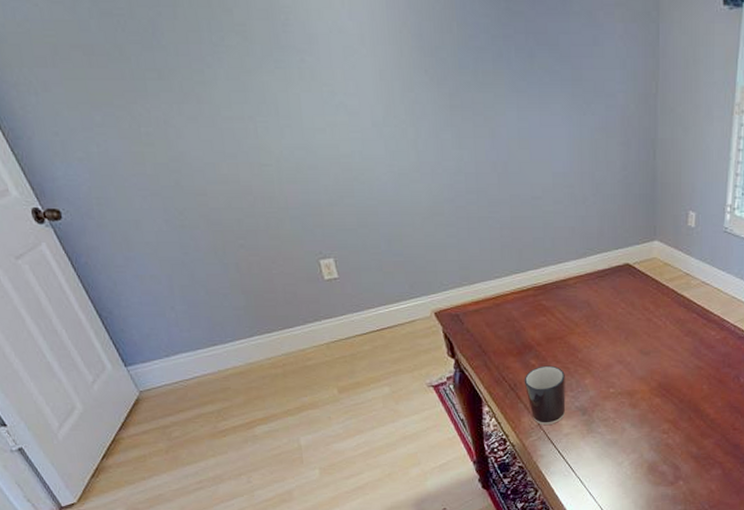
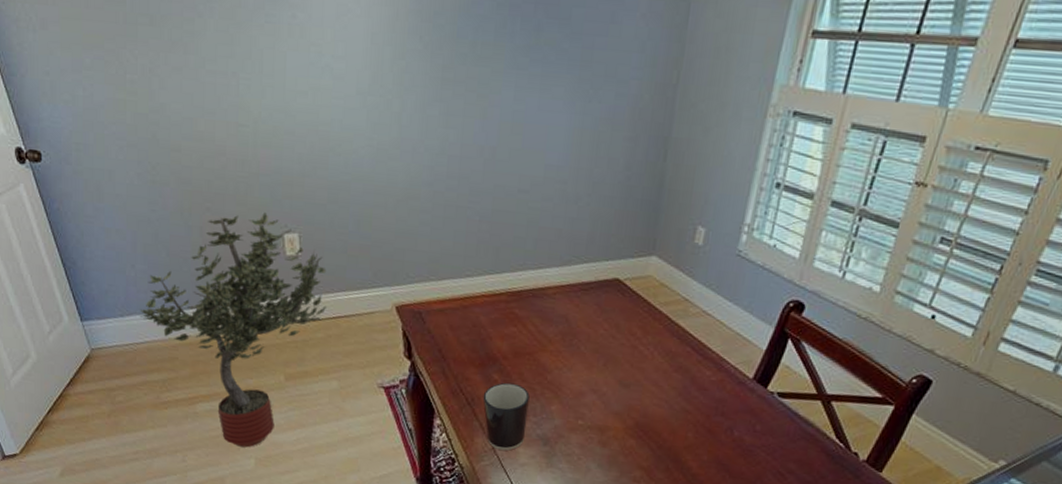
potted tree: none [184,243,369,460] -> present [139,212,327,448]

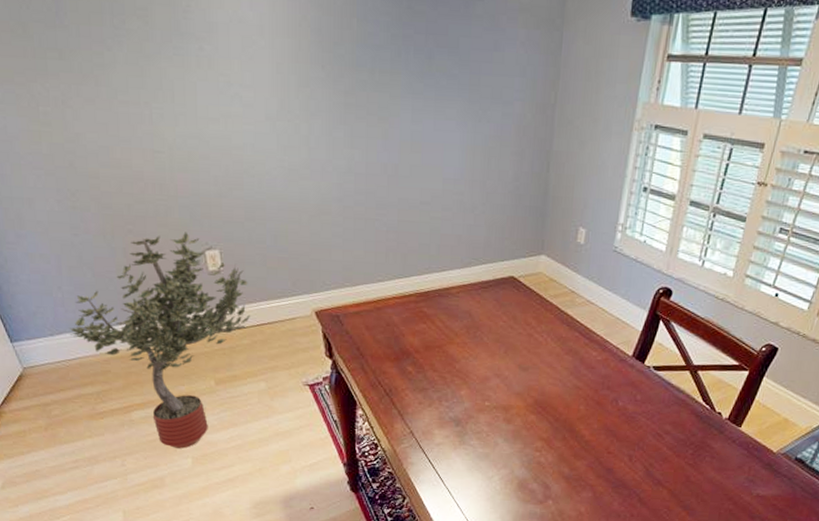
mug: present [482,382,530,451] -> none [399,373,441,433]

